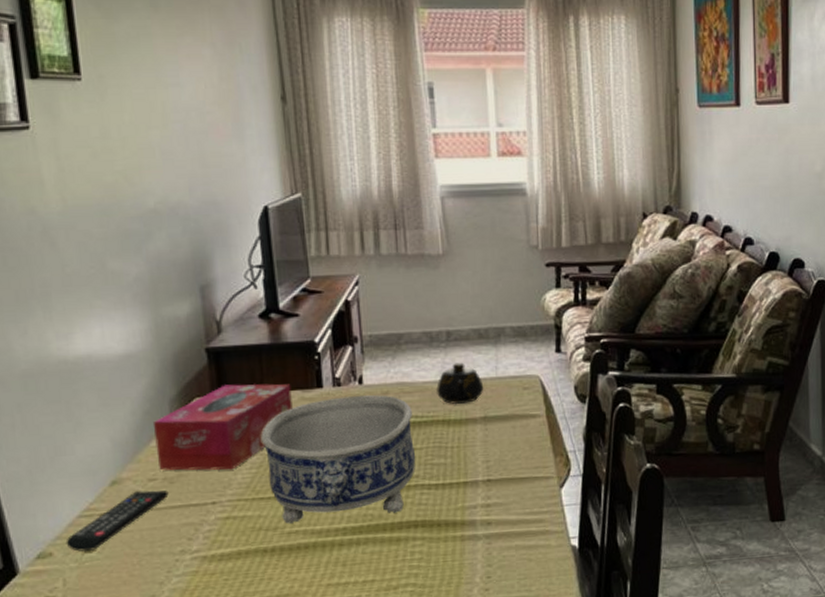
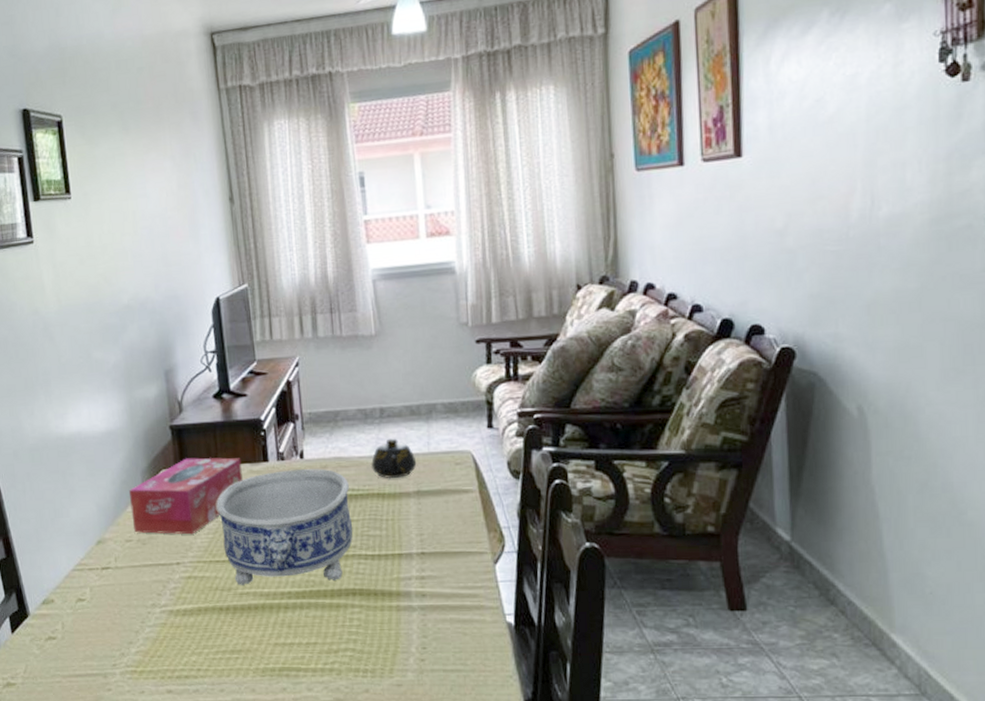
remote control: present [66,490,169,552] -> none [63,550,142,600]

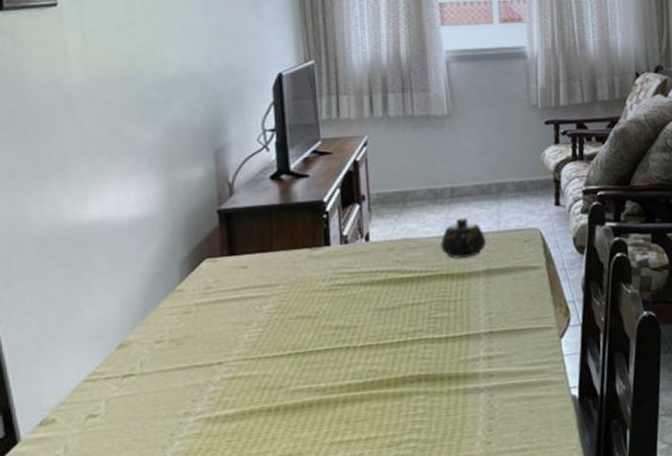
tissue box: present [128,457,243,535] -> none [162,243,300,332]
decorative bowl: present [216,469,353,585] -> none [268,251,420,382]

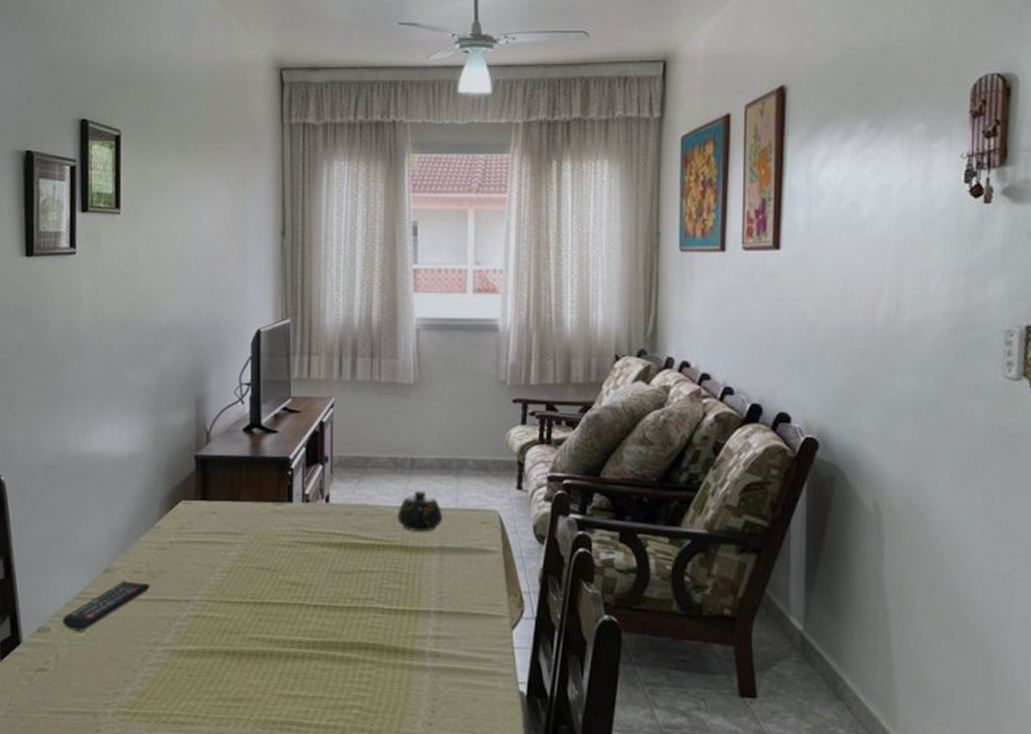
remote control: none [69,352,175,417] -> present [62,581,150,631]

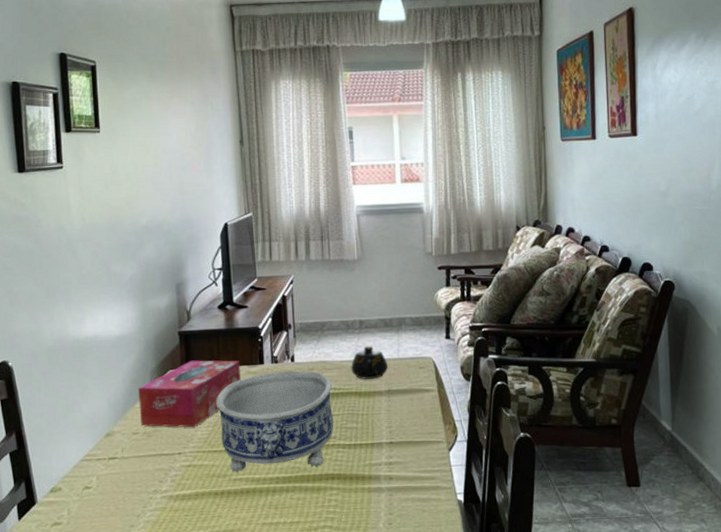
remote control: present [62,581,150,631] -> none [71,442,147,488]
tissue box: none [144,491,265,571] -> present [138,360,241,428]
decorative bowl: none [233,513,372,633] -> present [216,371,334,472]

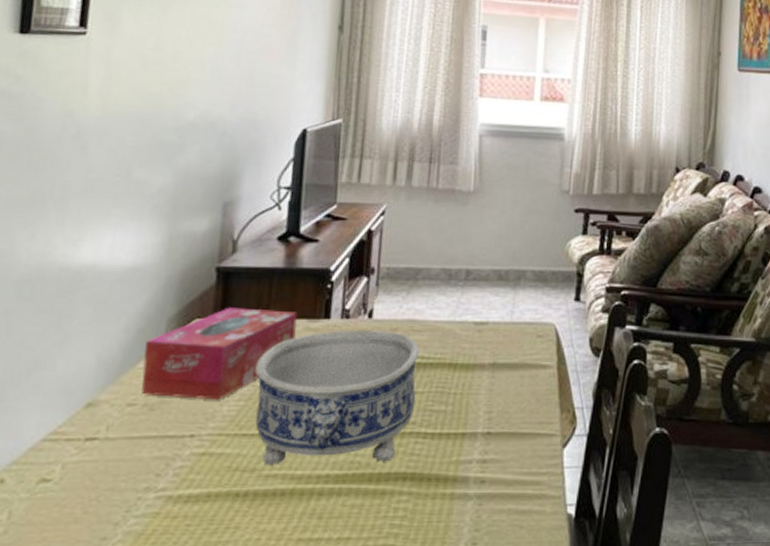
teapot: present [351,346,388,380] -> none [447,303,497,348]

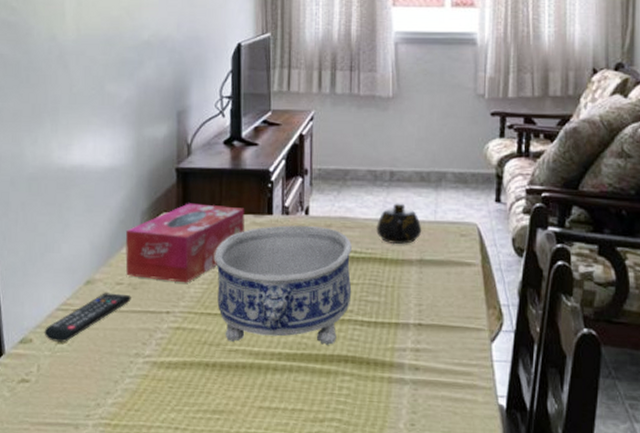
remote control: none [22,416,146,480] -> present [44,293,131,342]
teapot: none [447,303,497,348] -> present [376,203,422,245]

